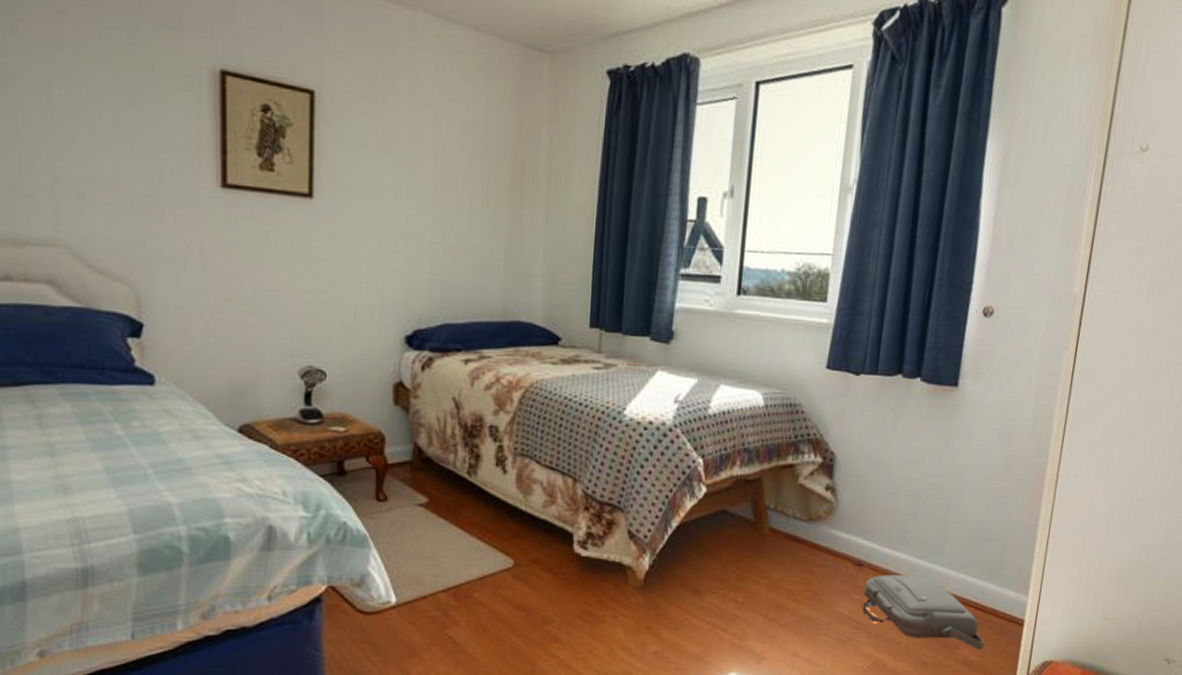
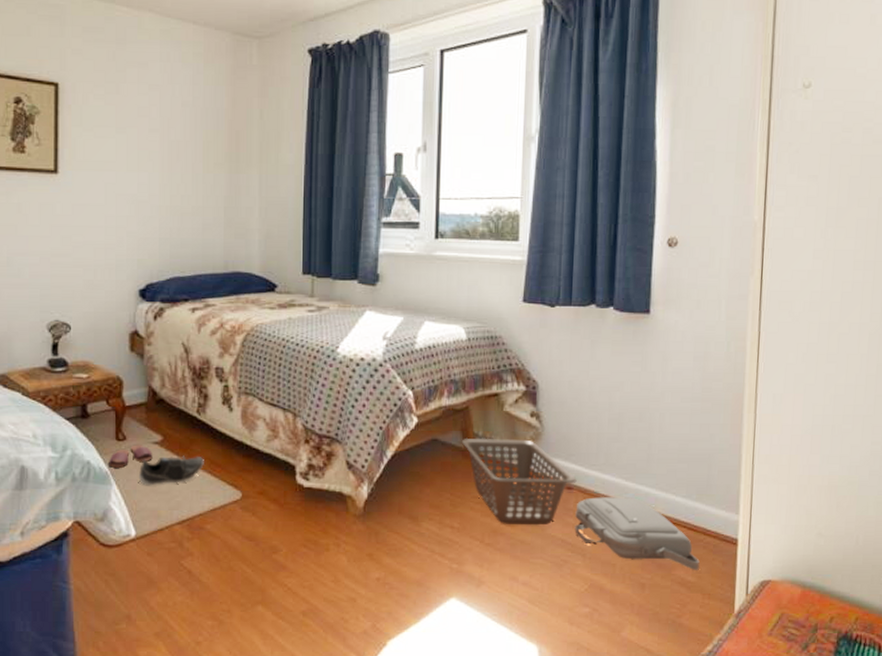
slippers: none [368,506,417,530] -> present [109,445,153,468]
shoe: none [400,519,474,551] -> present [138,455,204,486]
laundry basket: none [751,510,868,602] -> present [461,438,577,526]

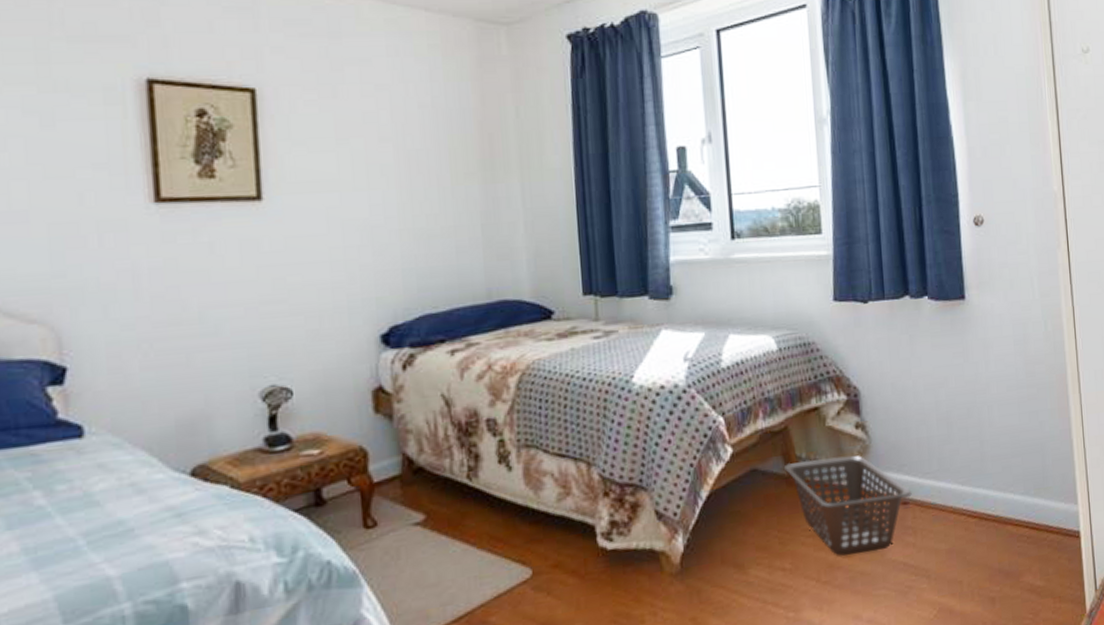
slippers: present [109,445,153,468] -> none [356,529,414,565]
shoe: present [138,455,204,486] -> none [396,532,481,581]
laptop bag: present [574,497,700,570] -> none [914,502,1047,574]

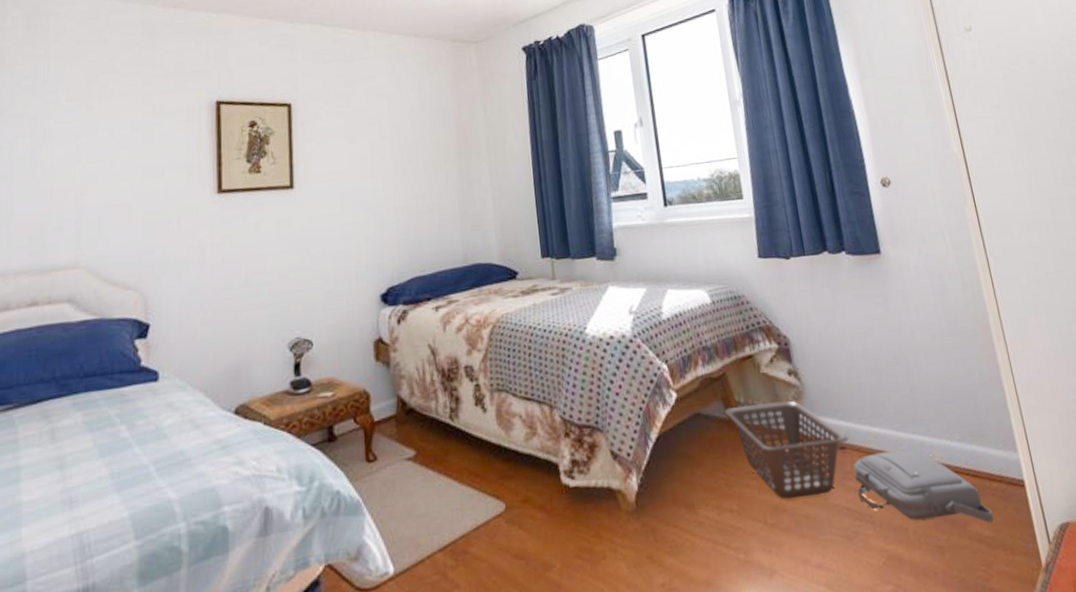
laptop bag: none [914,502,1047,574] -> present [853,448,994,523]

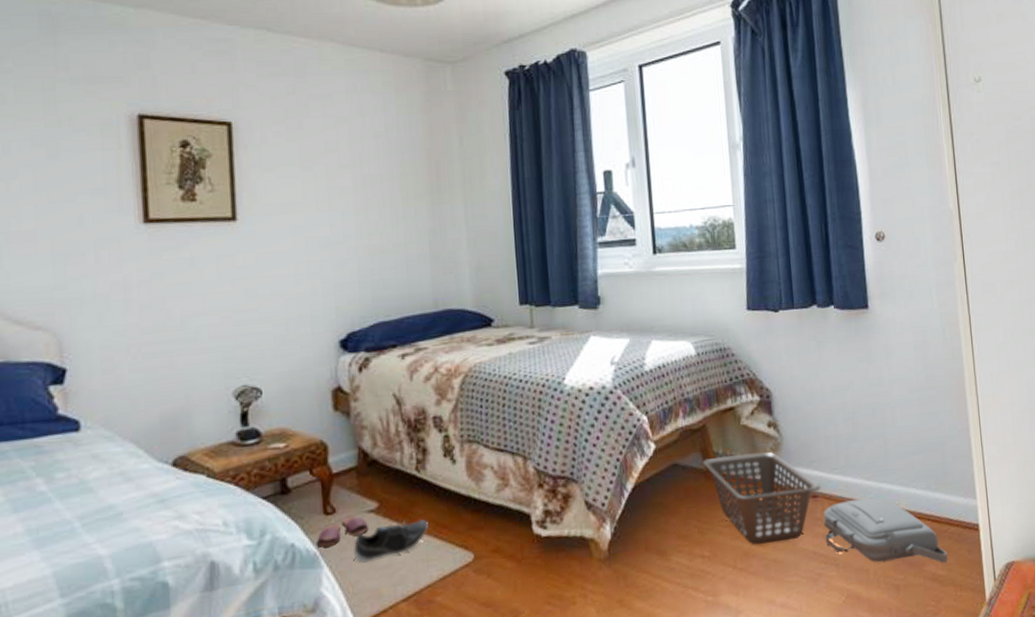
slippers: none [360,463,407,495] -> present [317,516,368,547]
shoe: none [392,467,462,511] -> present [353,519,428,563]

